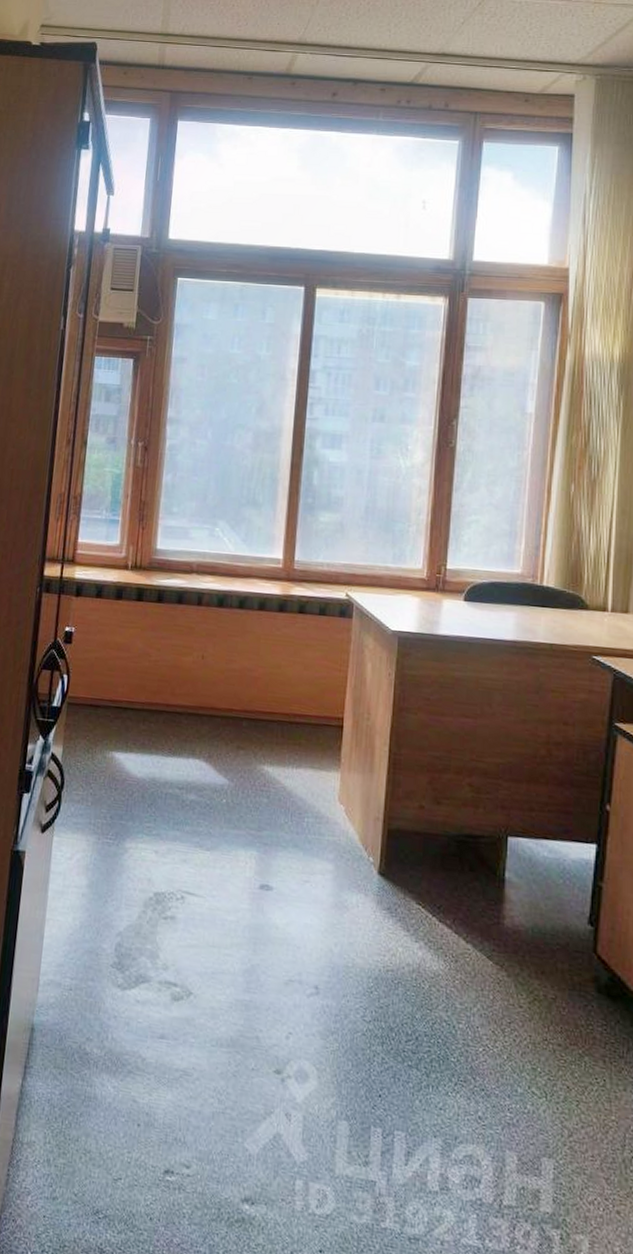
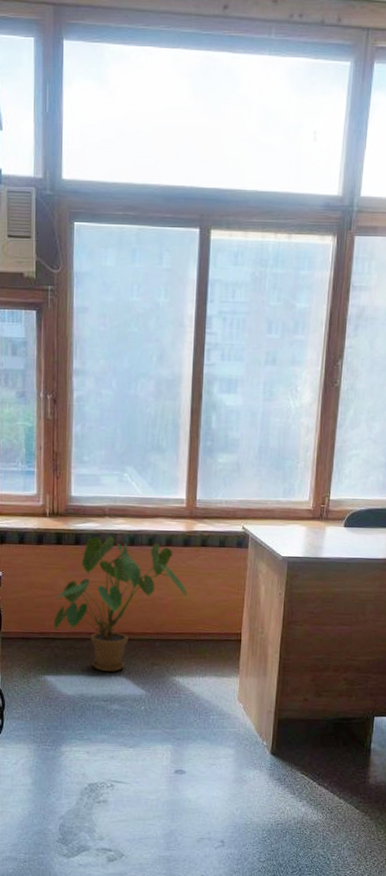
house plant: none [126,594,282,753] -> present [53,536,188,672]

